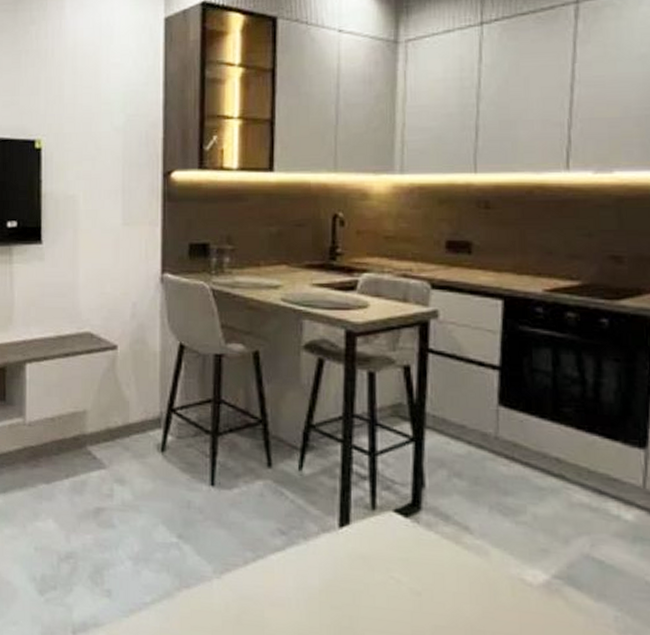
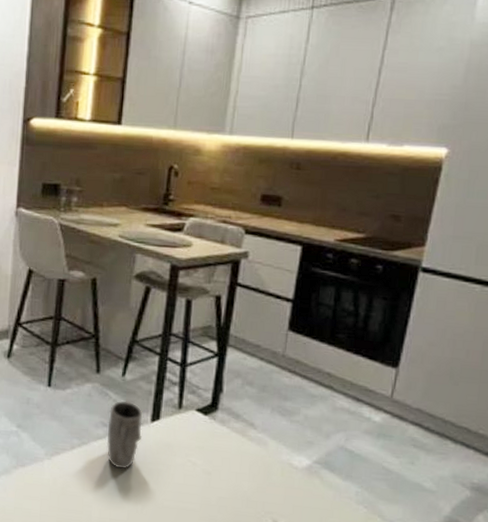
mug: none [286,500,330,590] -> present [106,400,143,470]

